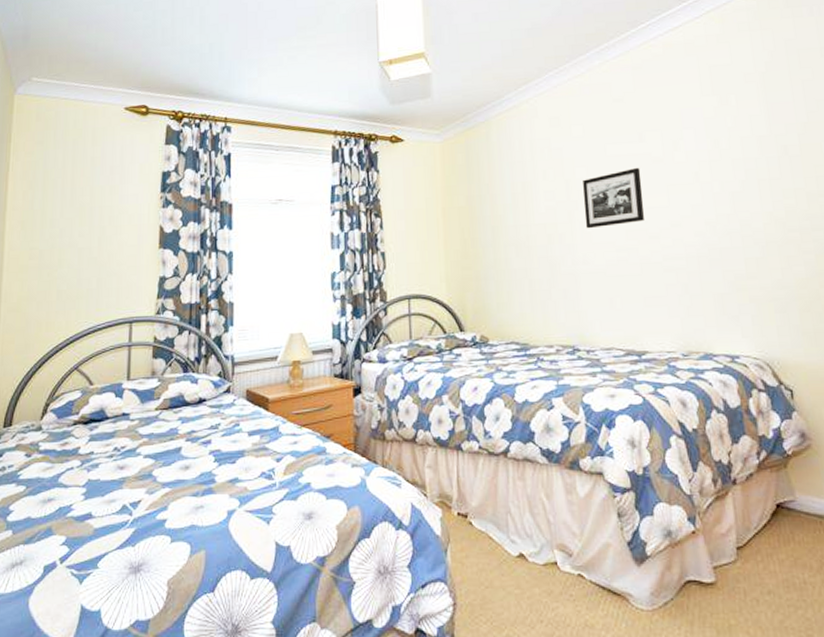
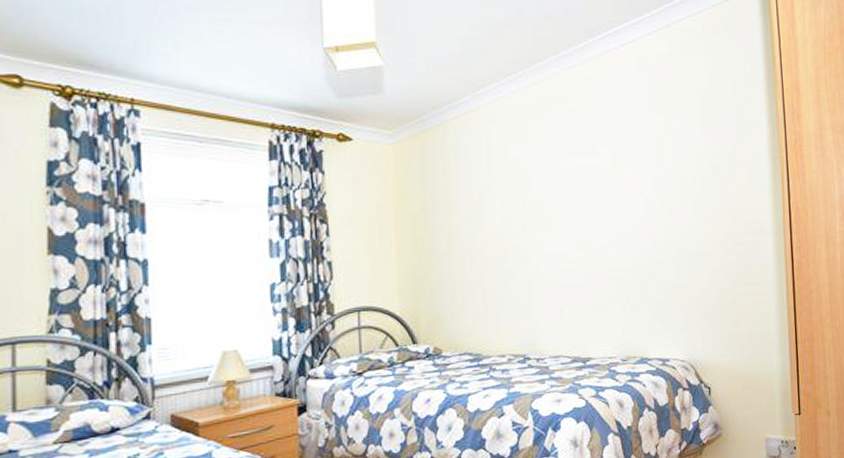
picture frame: present [583,167,644,229] -> none [538,180,594,240]

